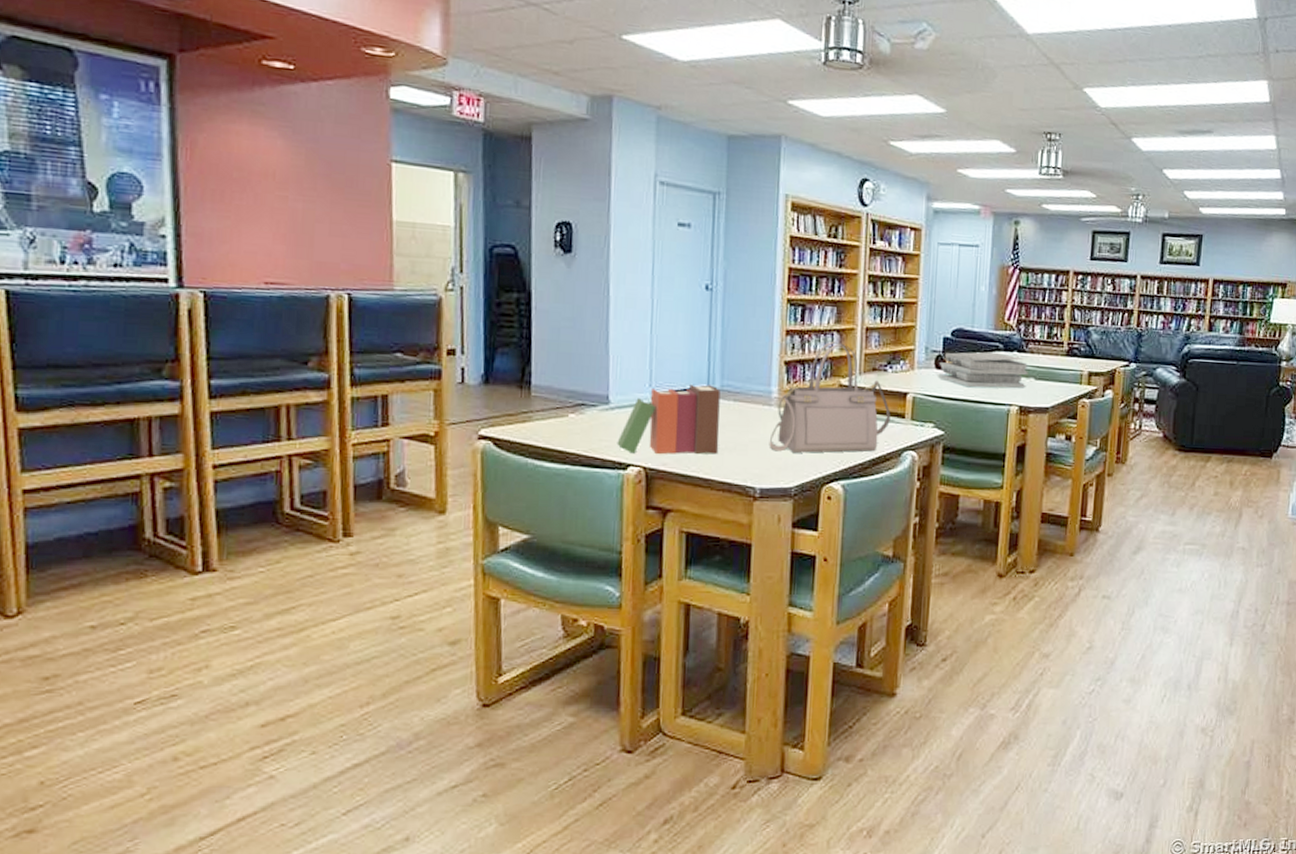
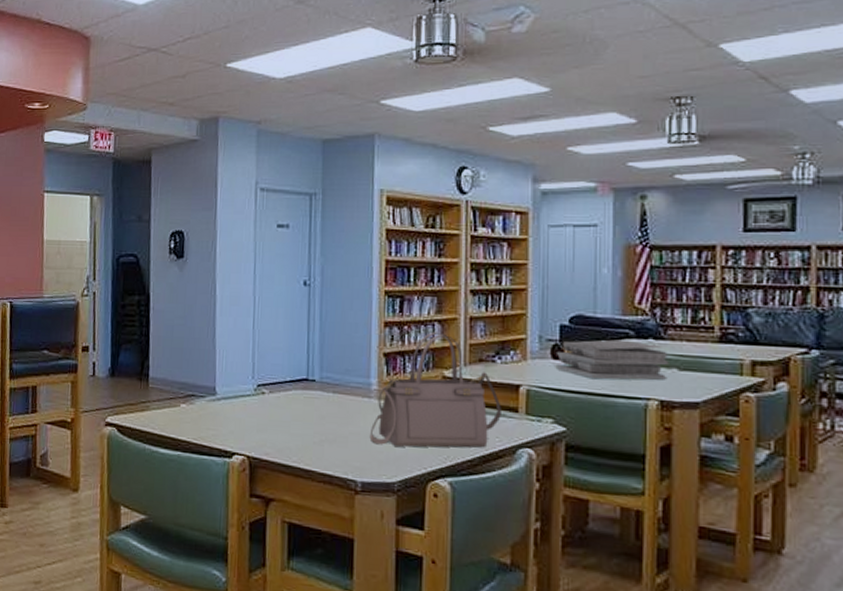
books: present [617,385,721,455] -> none [223,377,320,446]

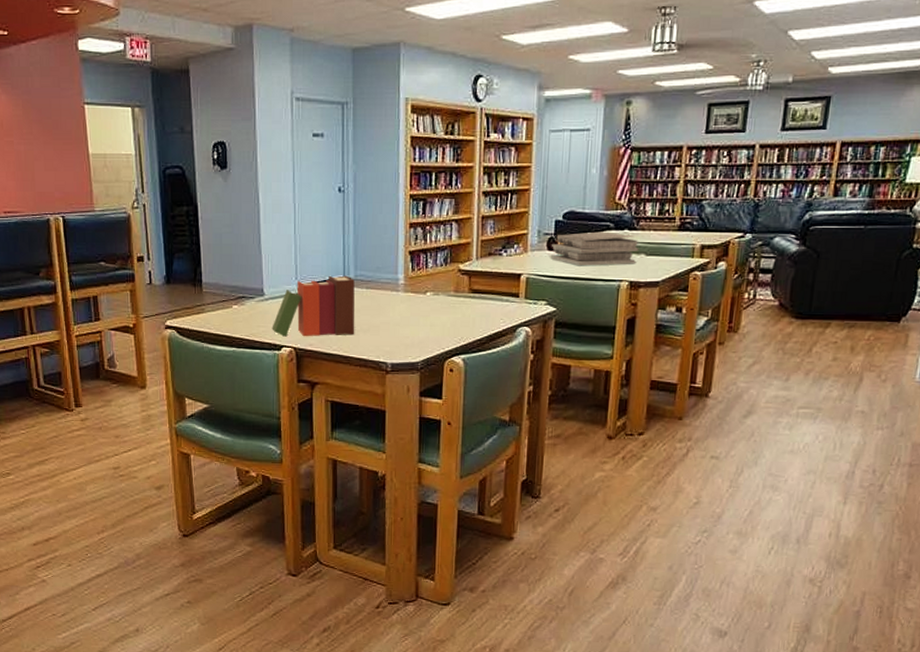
books: none [223,377,320,446] -> present [272,275,355,337]
handbag: present [369,331,501,448] -> none [397,230,506,332]

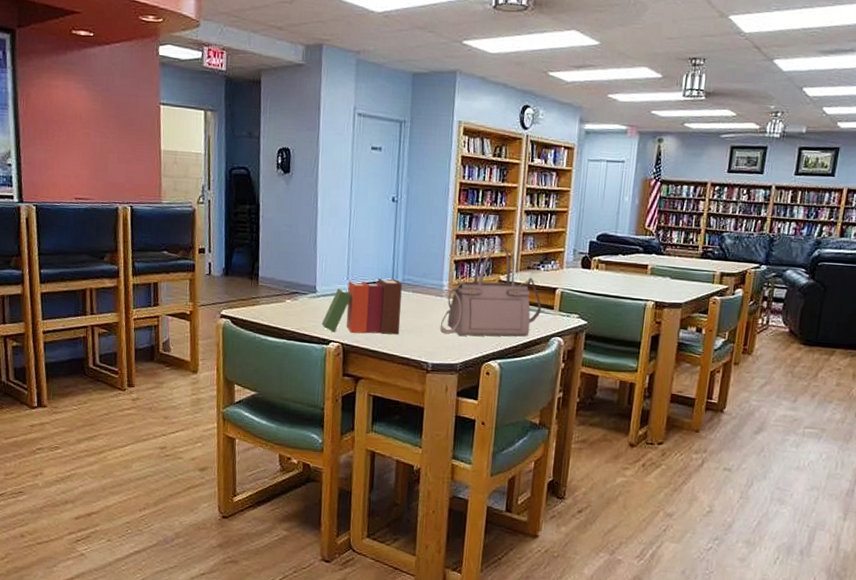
handbag: none [397,230,506,332] -> present [440,244,542,337]
newspaper: present [549,231,639,266] -> none [582,254,665,286]

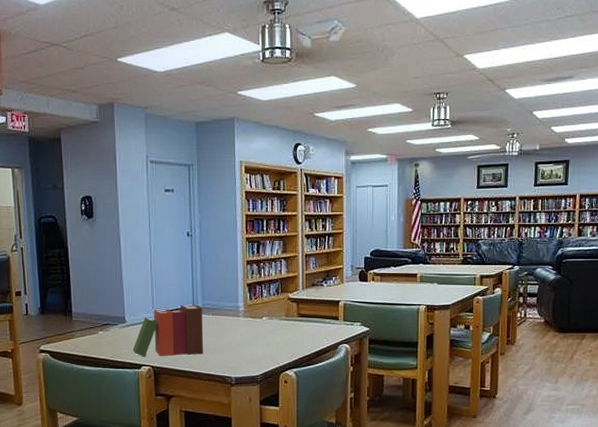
handbag: present [440,244,542,337] -> none [239,266,328,350]

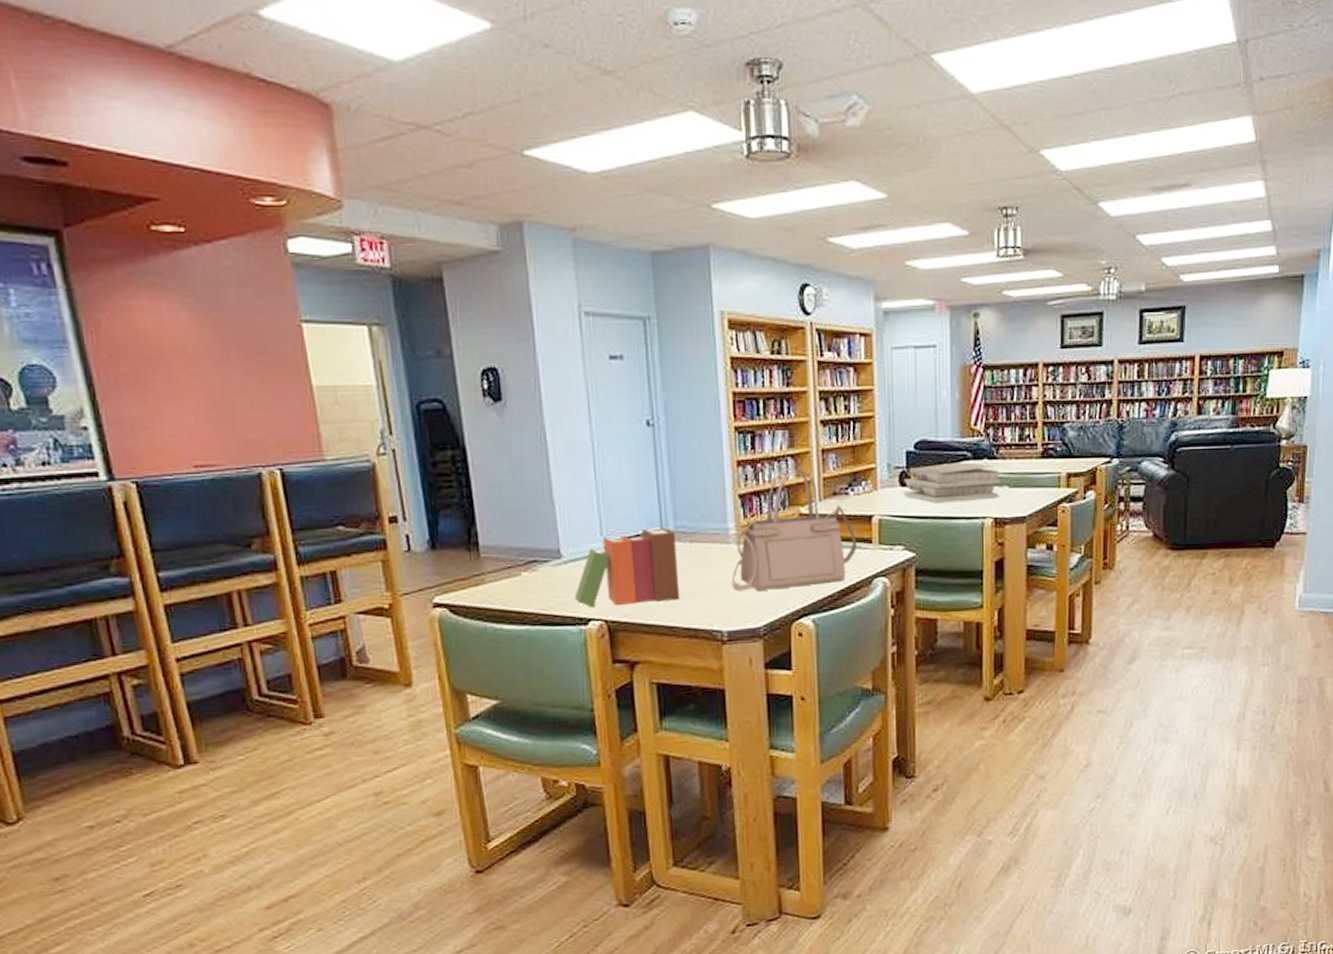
handbag: none [239,266,328,350] -> present [731,467,857,591]
newspaper: none [361,265,432,294] -> present [902,462,1001,503]

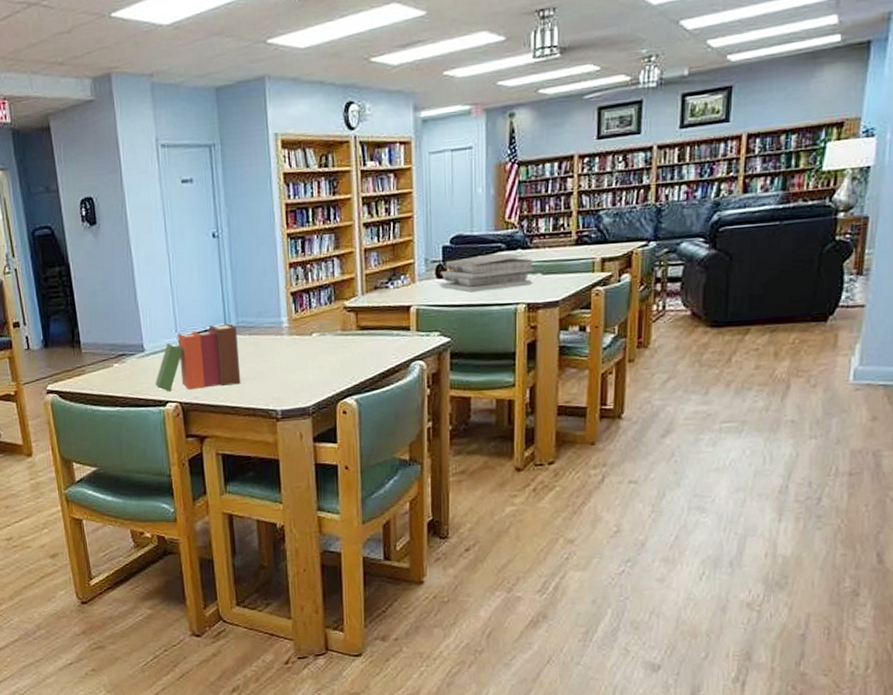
handbag: present [731,467,857,591] -> none [284,266,396,376]

